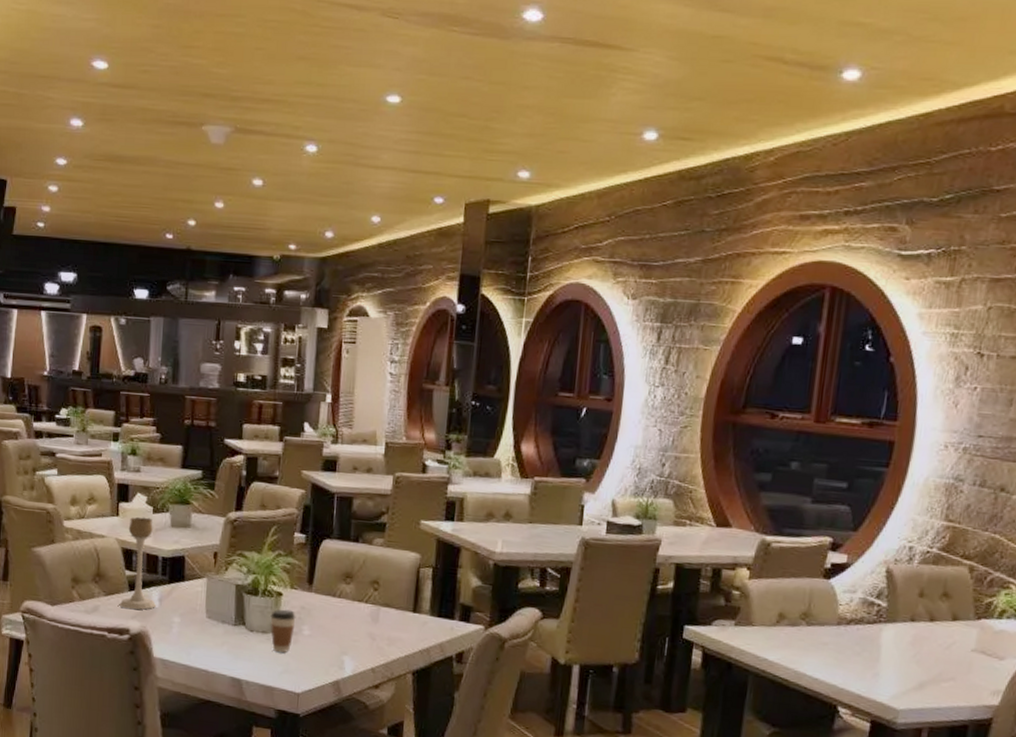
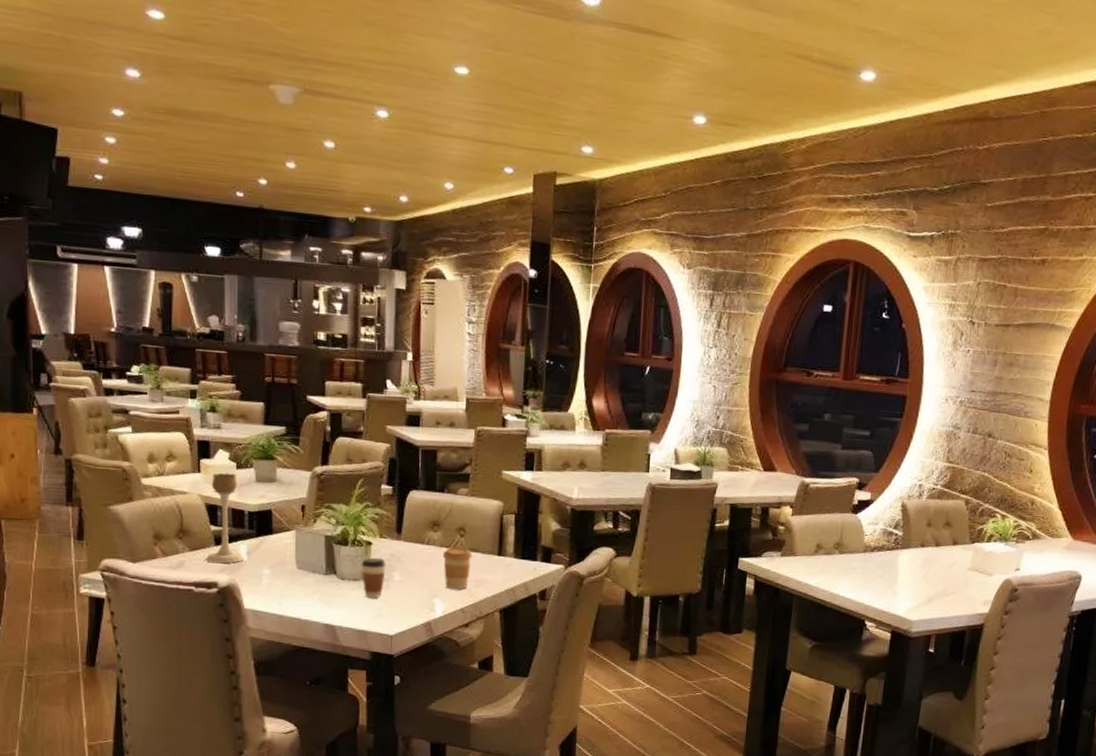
coffee cup: none [354,600,386,648] -> present [442,546,472,590]

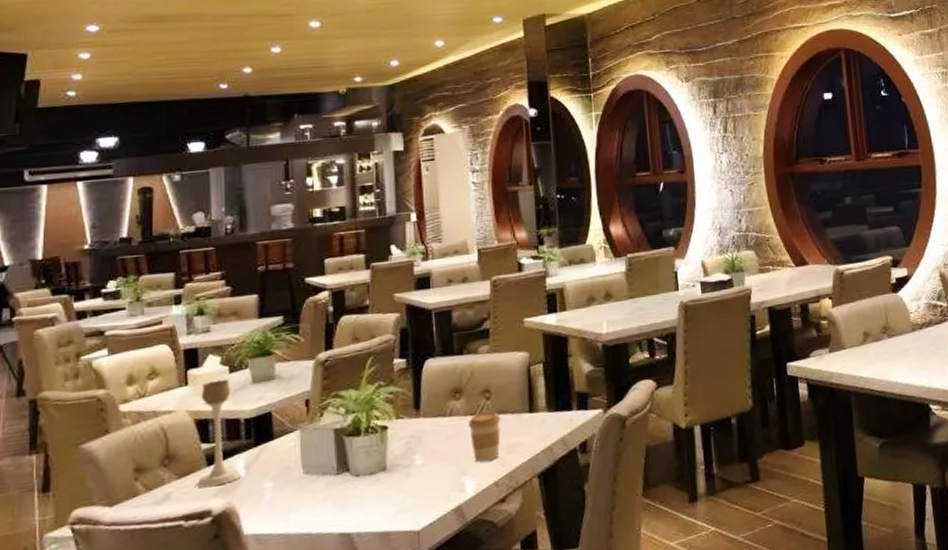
coffee cup: present [361,557,386,599] -> none [377,442,406,492]

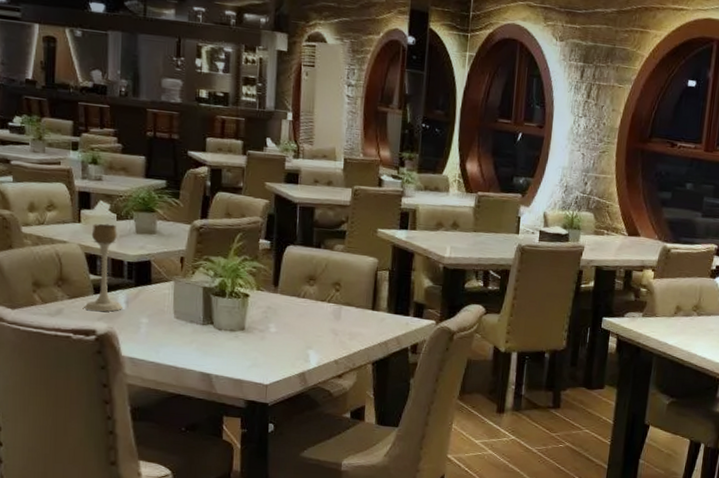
coffee cup: present [468,410,501,462] -> none [317,300,347,342]

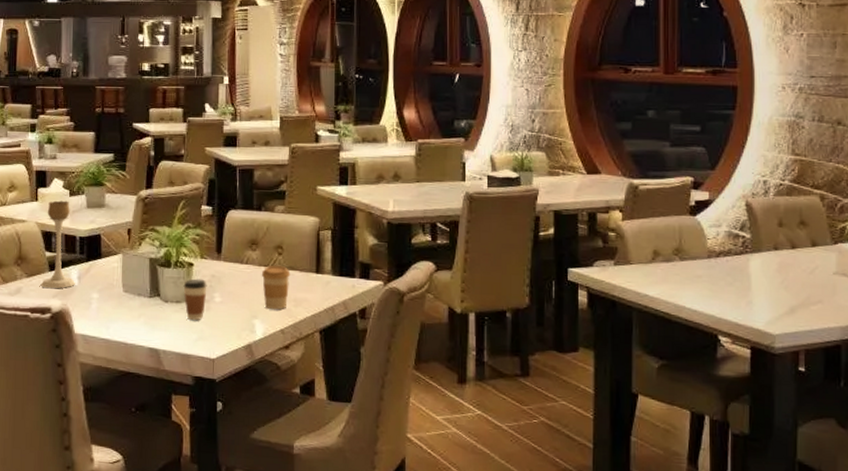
coffee cup: none [238,309,263,349] -> present [183,278,207,321]
coffee cup: none [317,300,347,342] -> present [261,265,291,310]

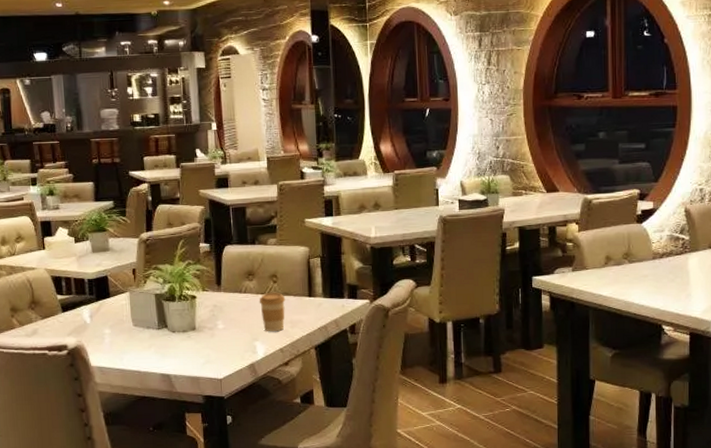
candle holder: present [40,200,76,289] -> none [55,247,88,328]
coffee cup: present [183,278,207,321] -> none [188,309,210,347]

